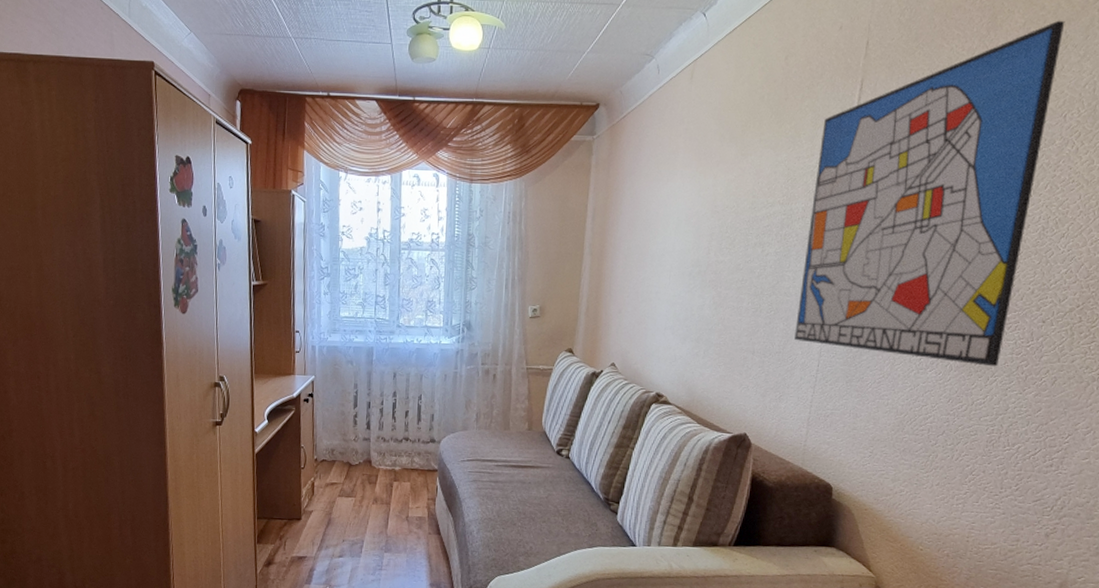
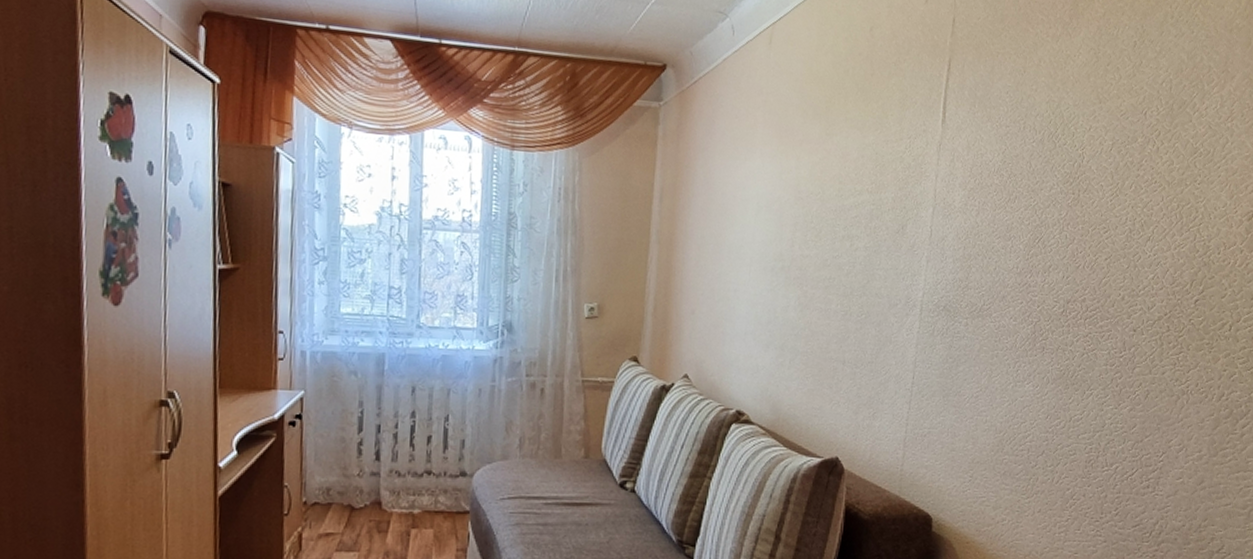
wall art: present [794,20,1065,367] -> none [888,13,1141,379]

